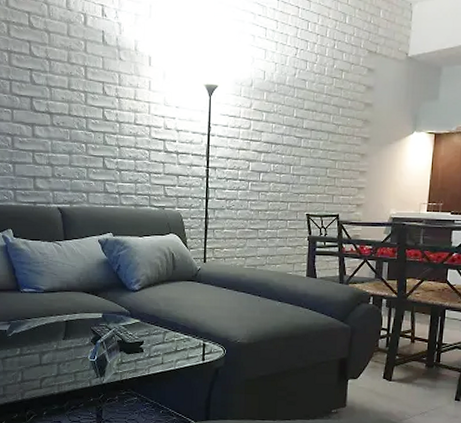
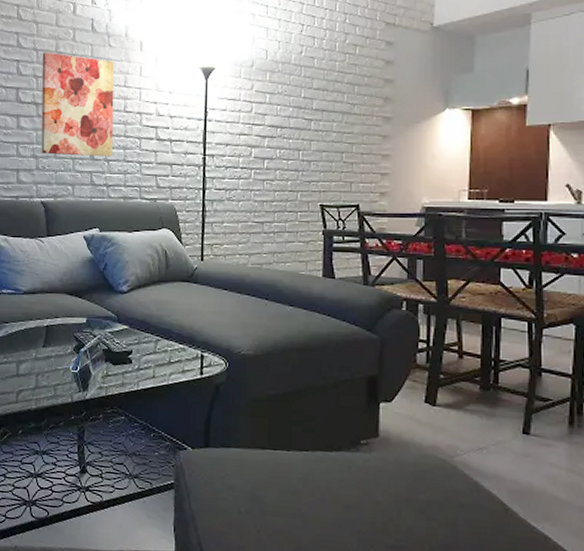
wall art: none [55,62,125,167] -> present [41,52,115,157]

